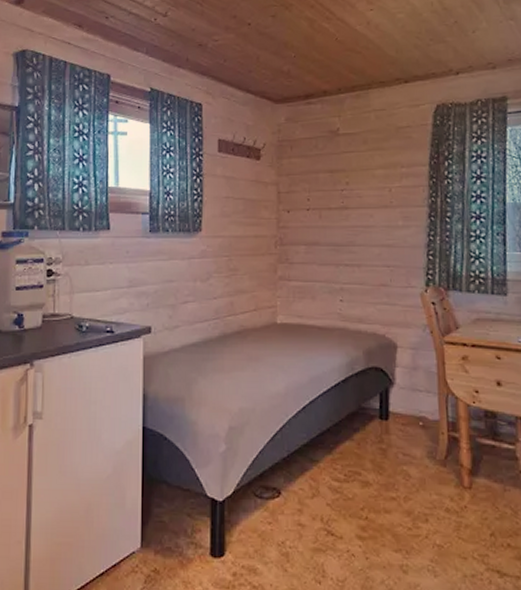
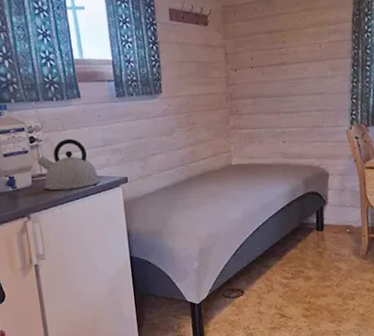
kettle: none [51,275,119,335] -> present [37,138,100,191]

